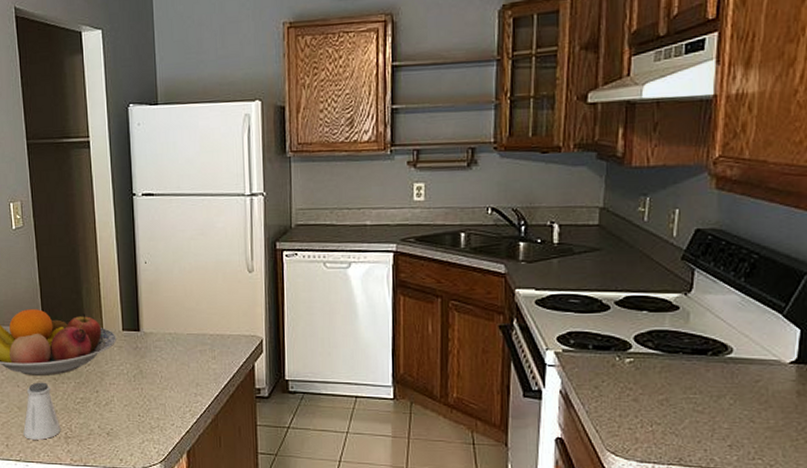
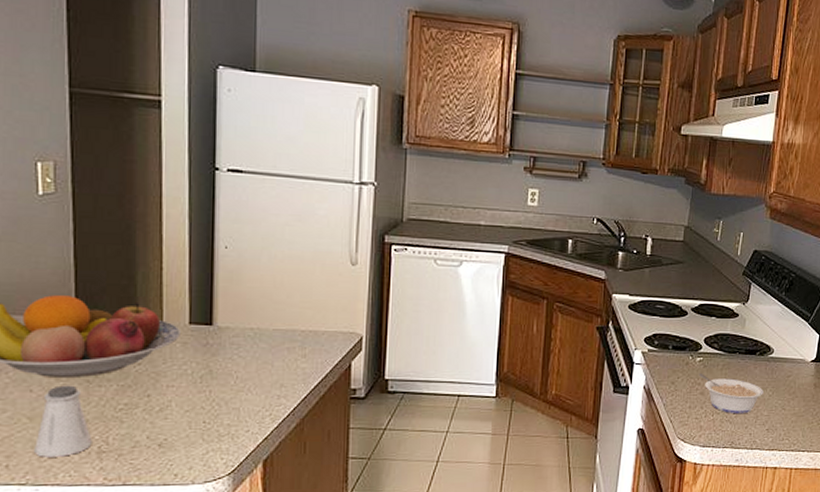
legume: none [628,377,721,426] -> present [698,373,764,414]

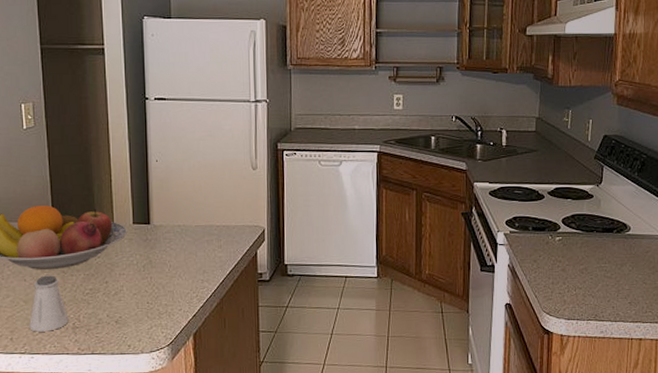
legume: present [698,373,764,414] -> none [558,251,623,289]

